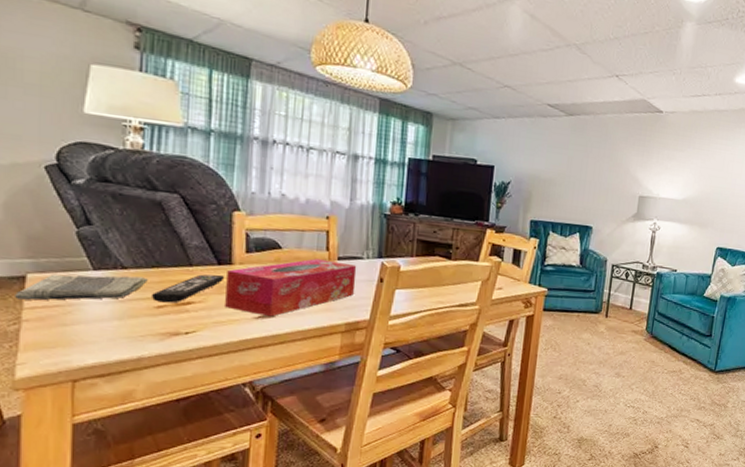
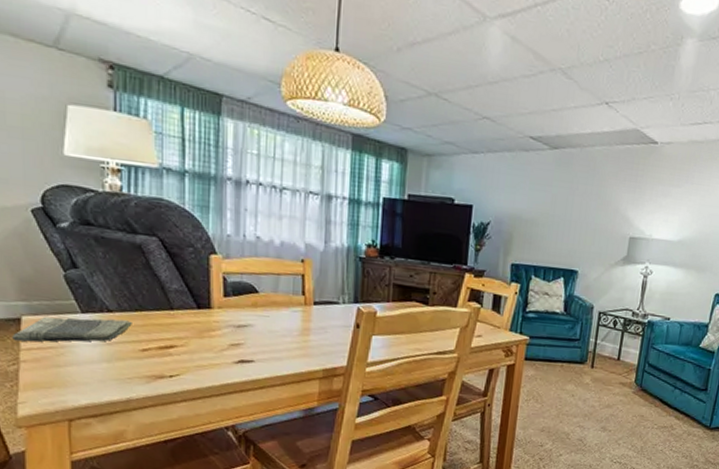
remote control: present [152,274,225,303] -> none [137,318,205,347]
tissue box: present [225,258,357,317] -> none [206,303,333,362]

